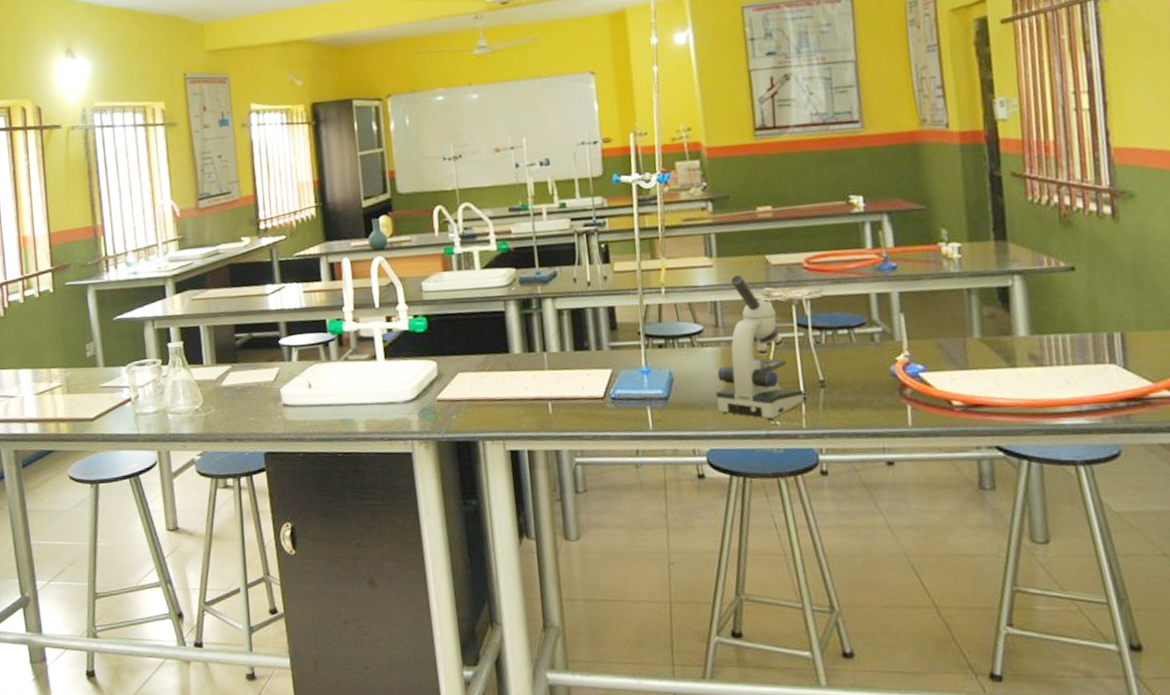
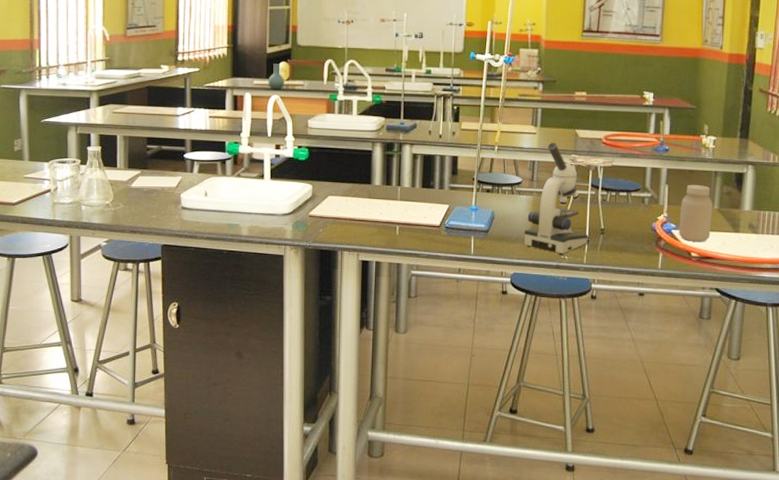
jar: none [925,308,976,386] -> present [679,184,713,242]

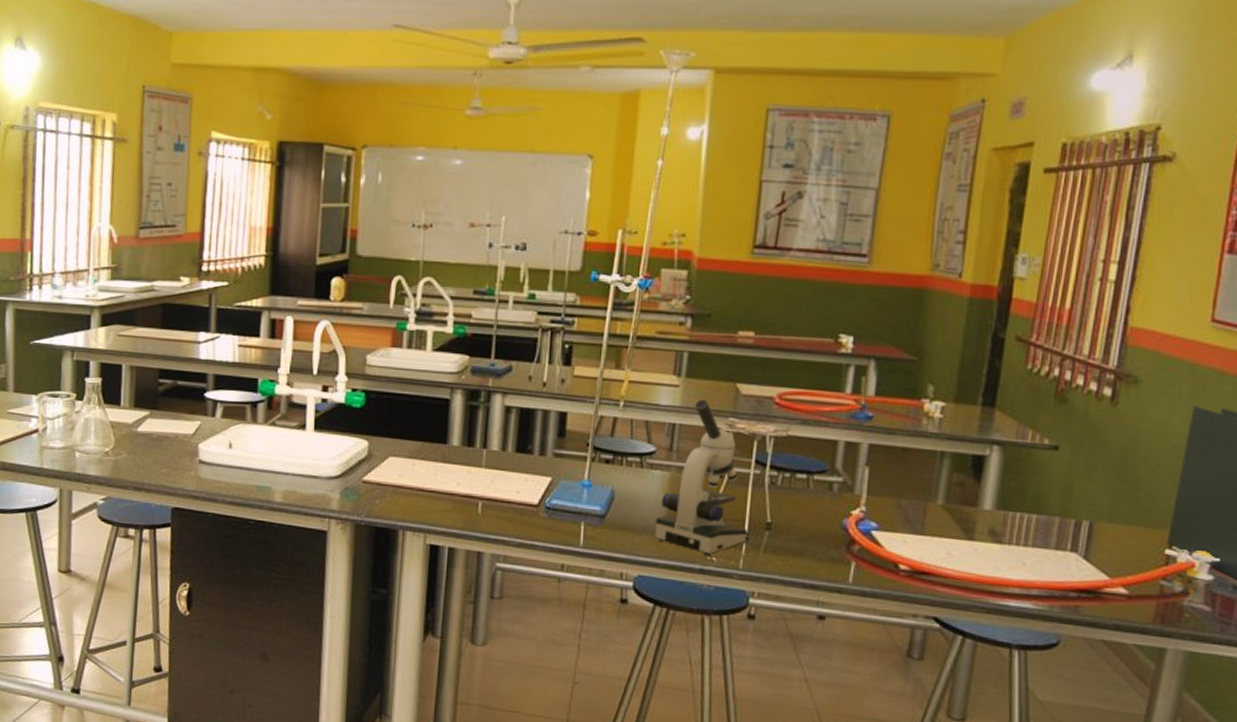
flask: present [268,64,285,89] -> none [316,279,339,313]
jar: present [679,184,713,242] -> none [882,467,935,550]

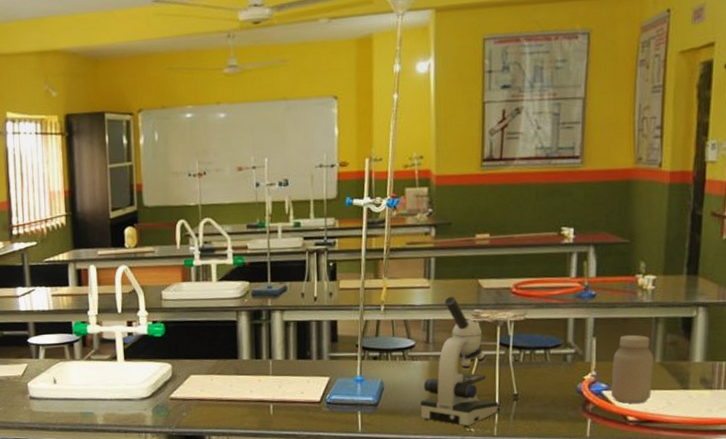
jar: none [882,467,935,550] -> present [611,334,654,403]

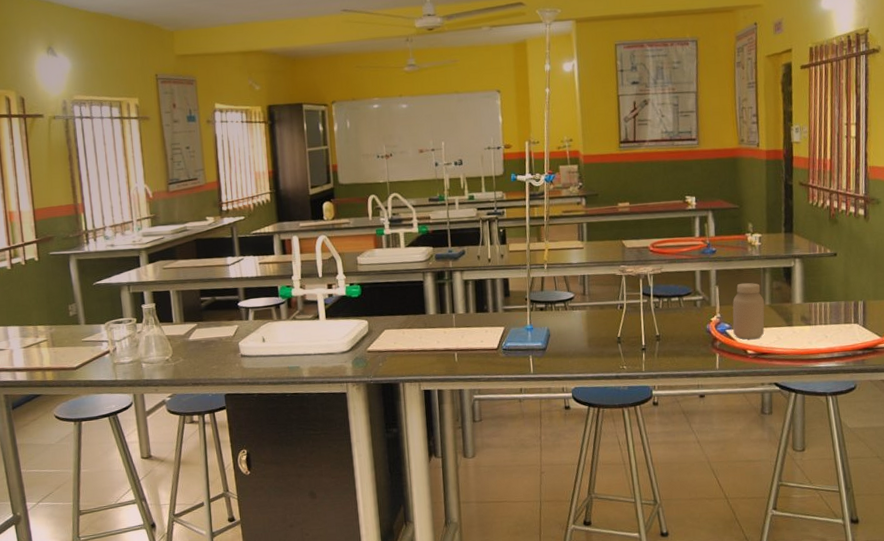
microscope: present [420,296,498,428] -> none [581,255,645,366]

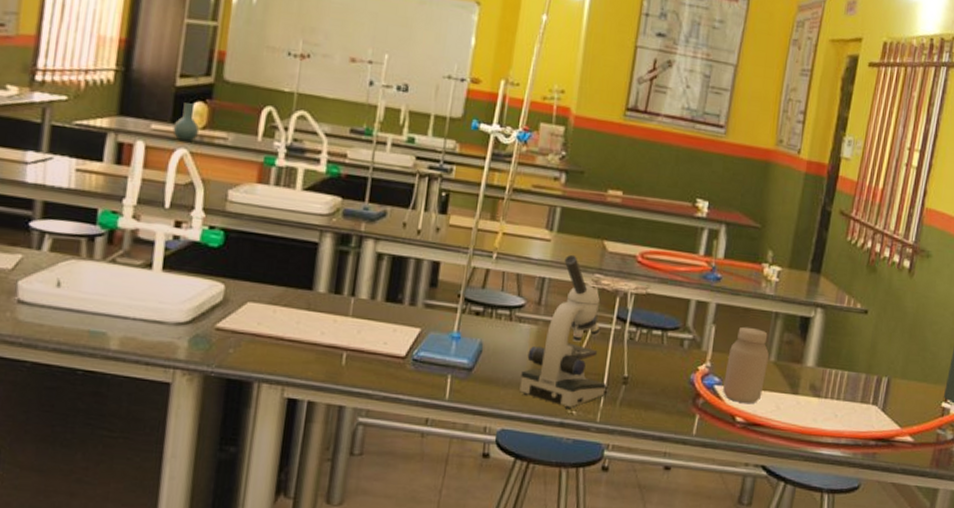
flask: none [313,204,331,230] -> present [172,103,200,141]
microscope: none [581,255,645,366] -> present [519,254,606,410]

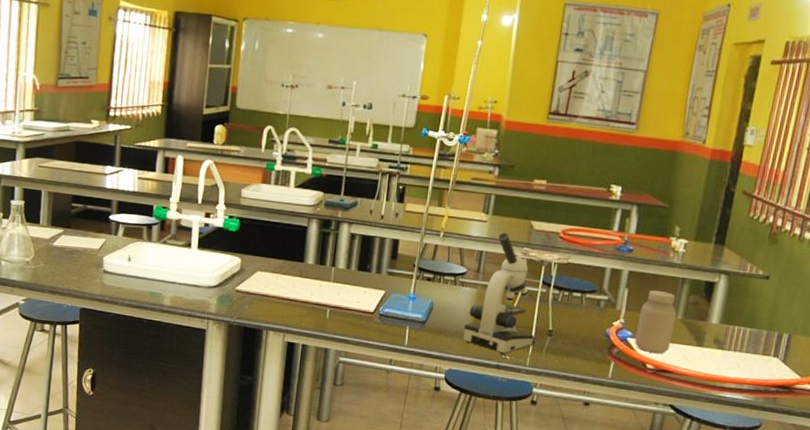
flask: present [172,103,200,141] -> none [202,126,221,154]

